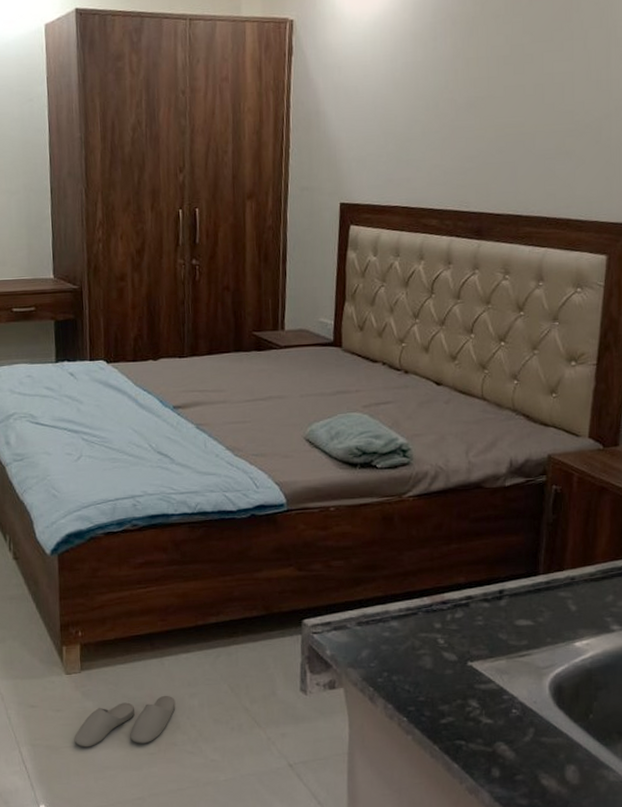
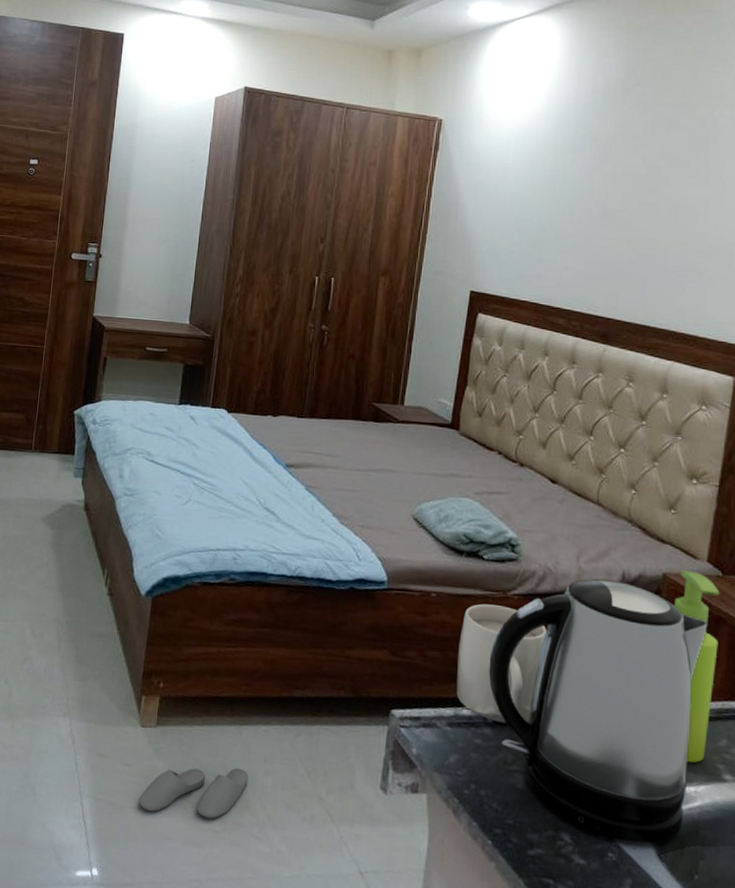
mug: none [360,509,442,615] -> present [456,603,546,724]
kettle: none [391,468,592,698] -> present [488,578,708,844]
soap dispenser: none [559,449,602,621] -> present [673,570,720,763]

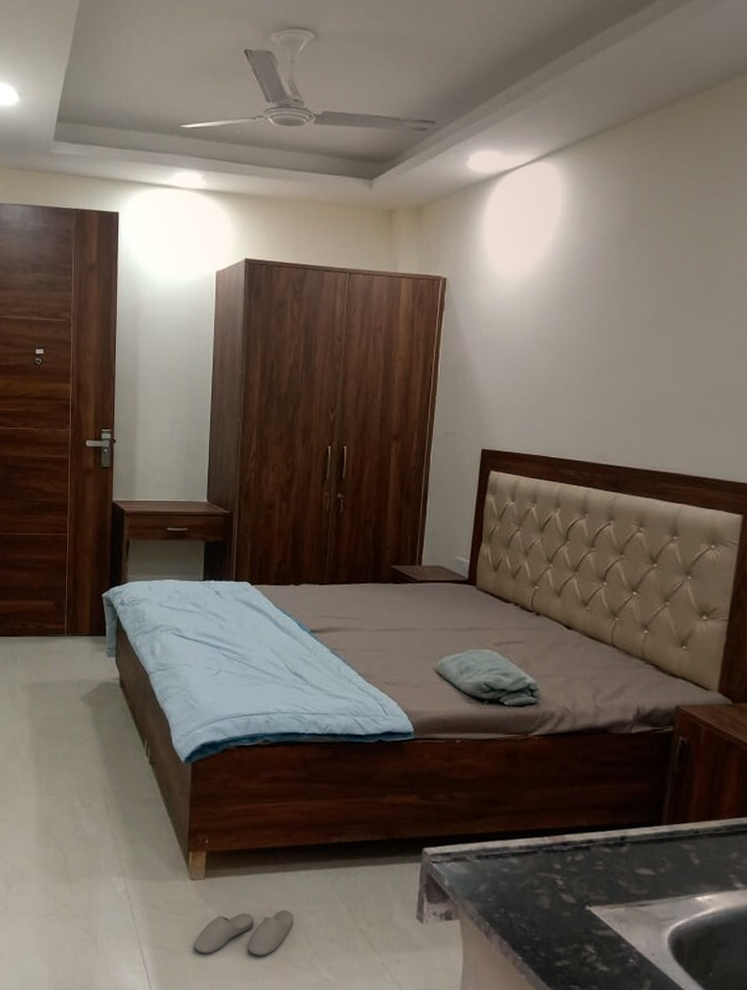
mug: present [456,603,546,724] -> none [483,746,566,853]
kettle: present [488,578,708,844] -> none [513,715,719,949]
soap dispenser: present [673,570,720,763] -> none [686,702,730,876]

